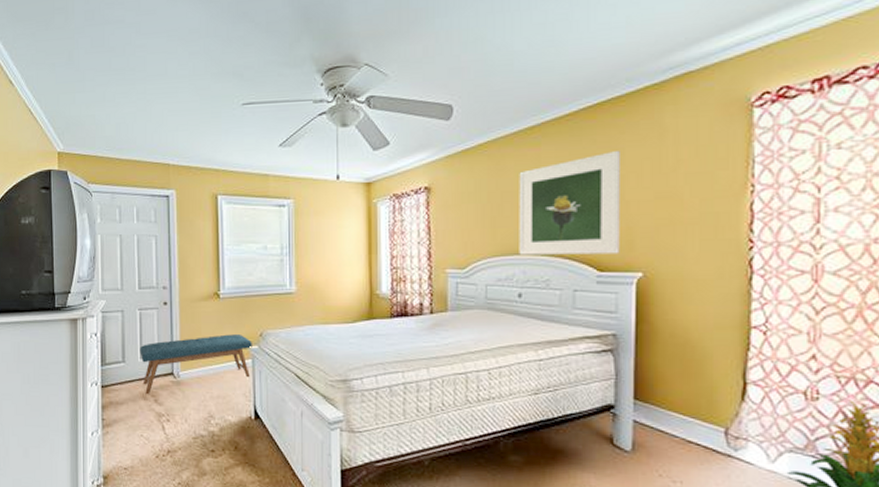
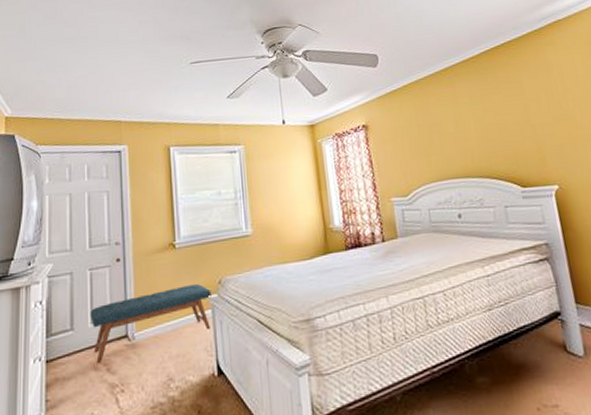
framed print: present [519,150,620,255] -> none [441,83,536,179]

